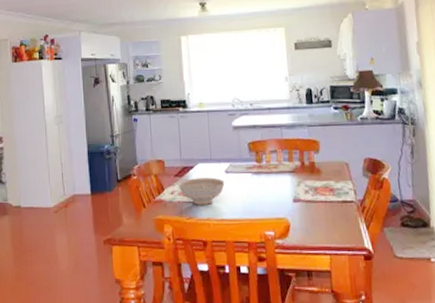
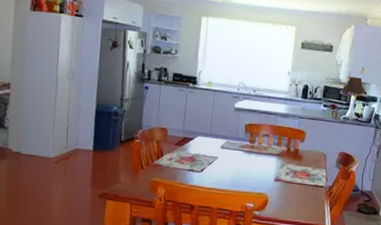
decorative bowl: present [178,177,225,205] -> none [177,148,219,174]

